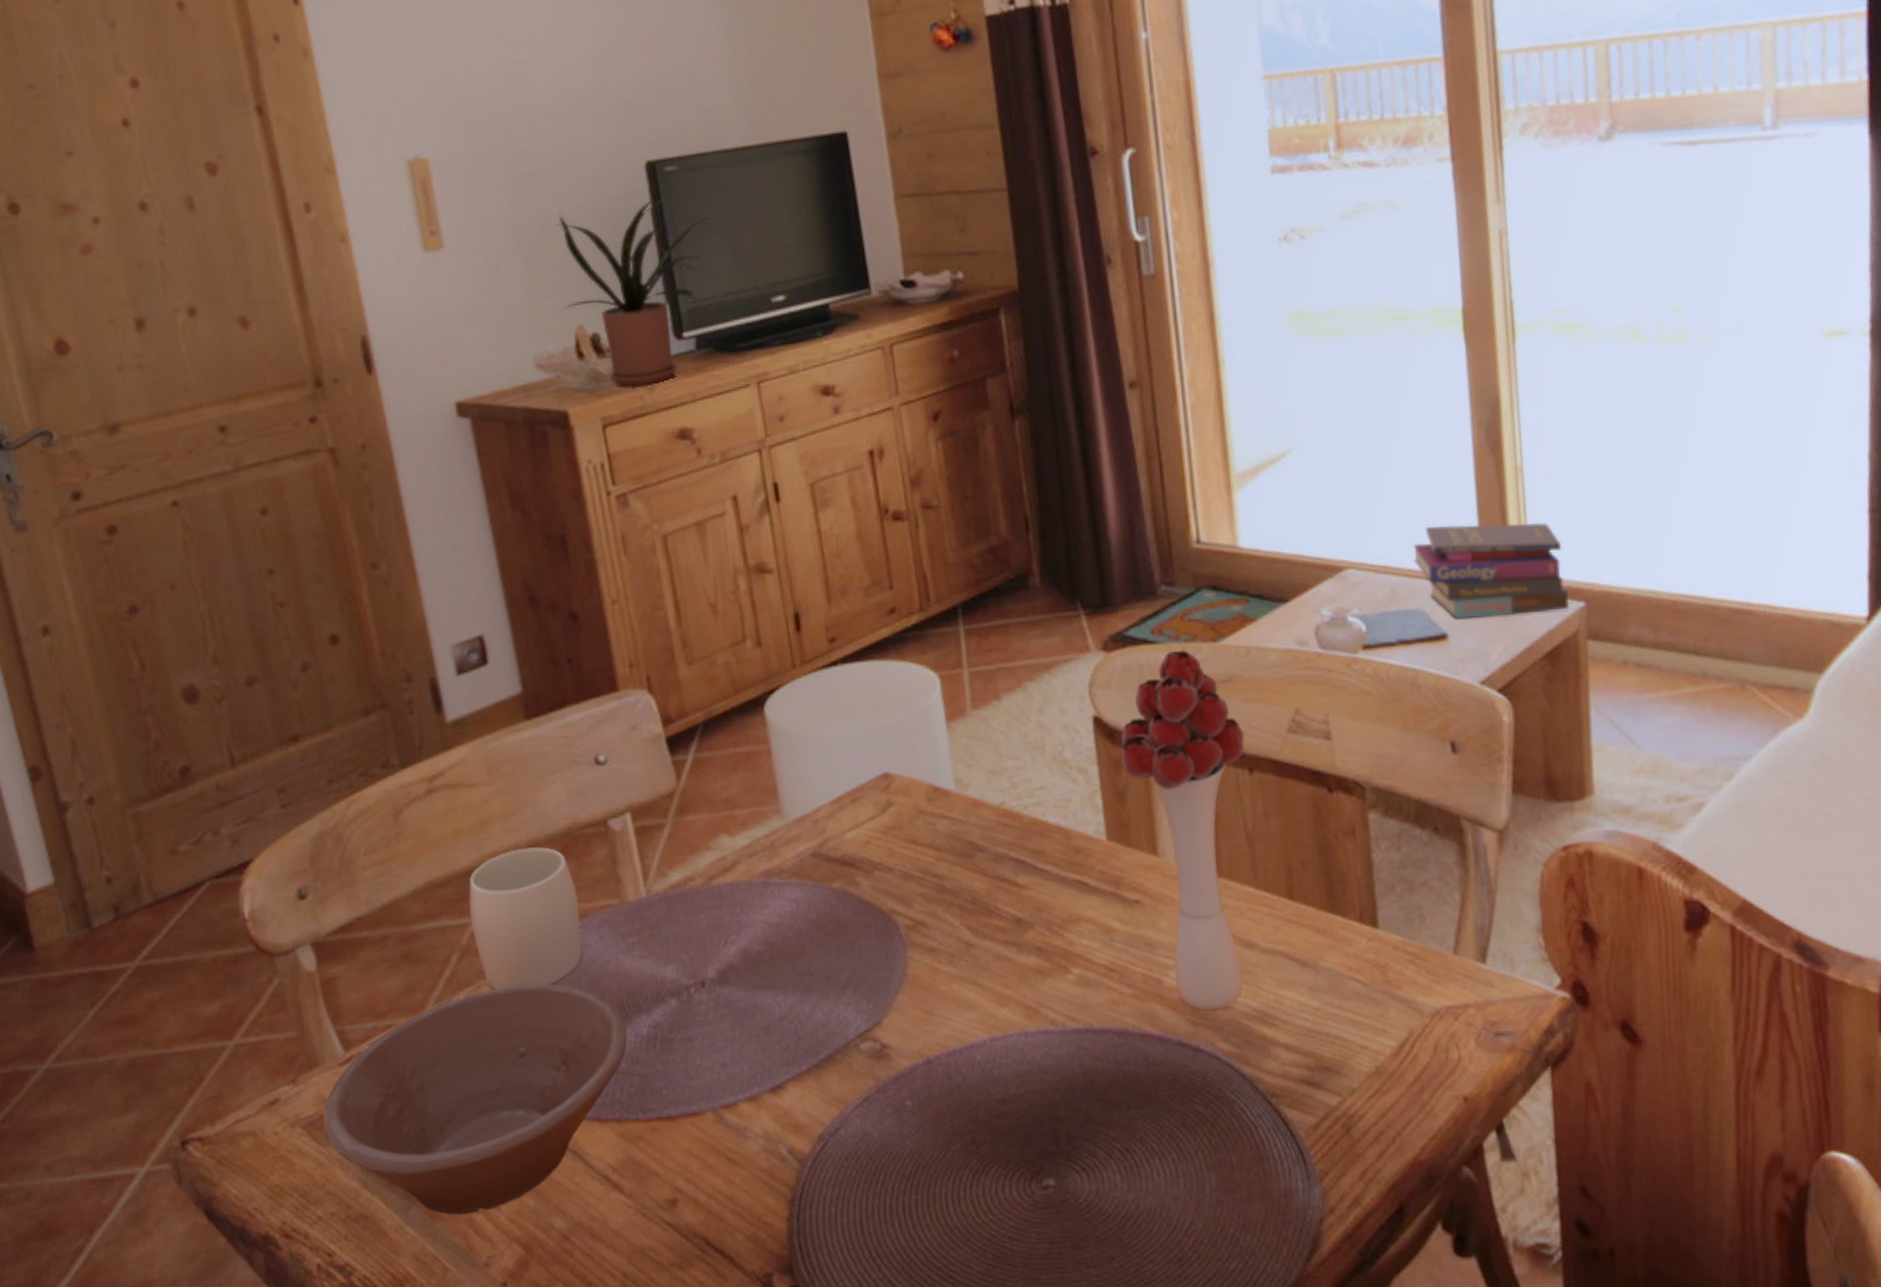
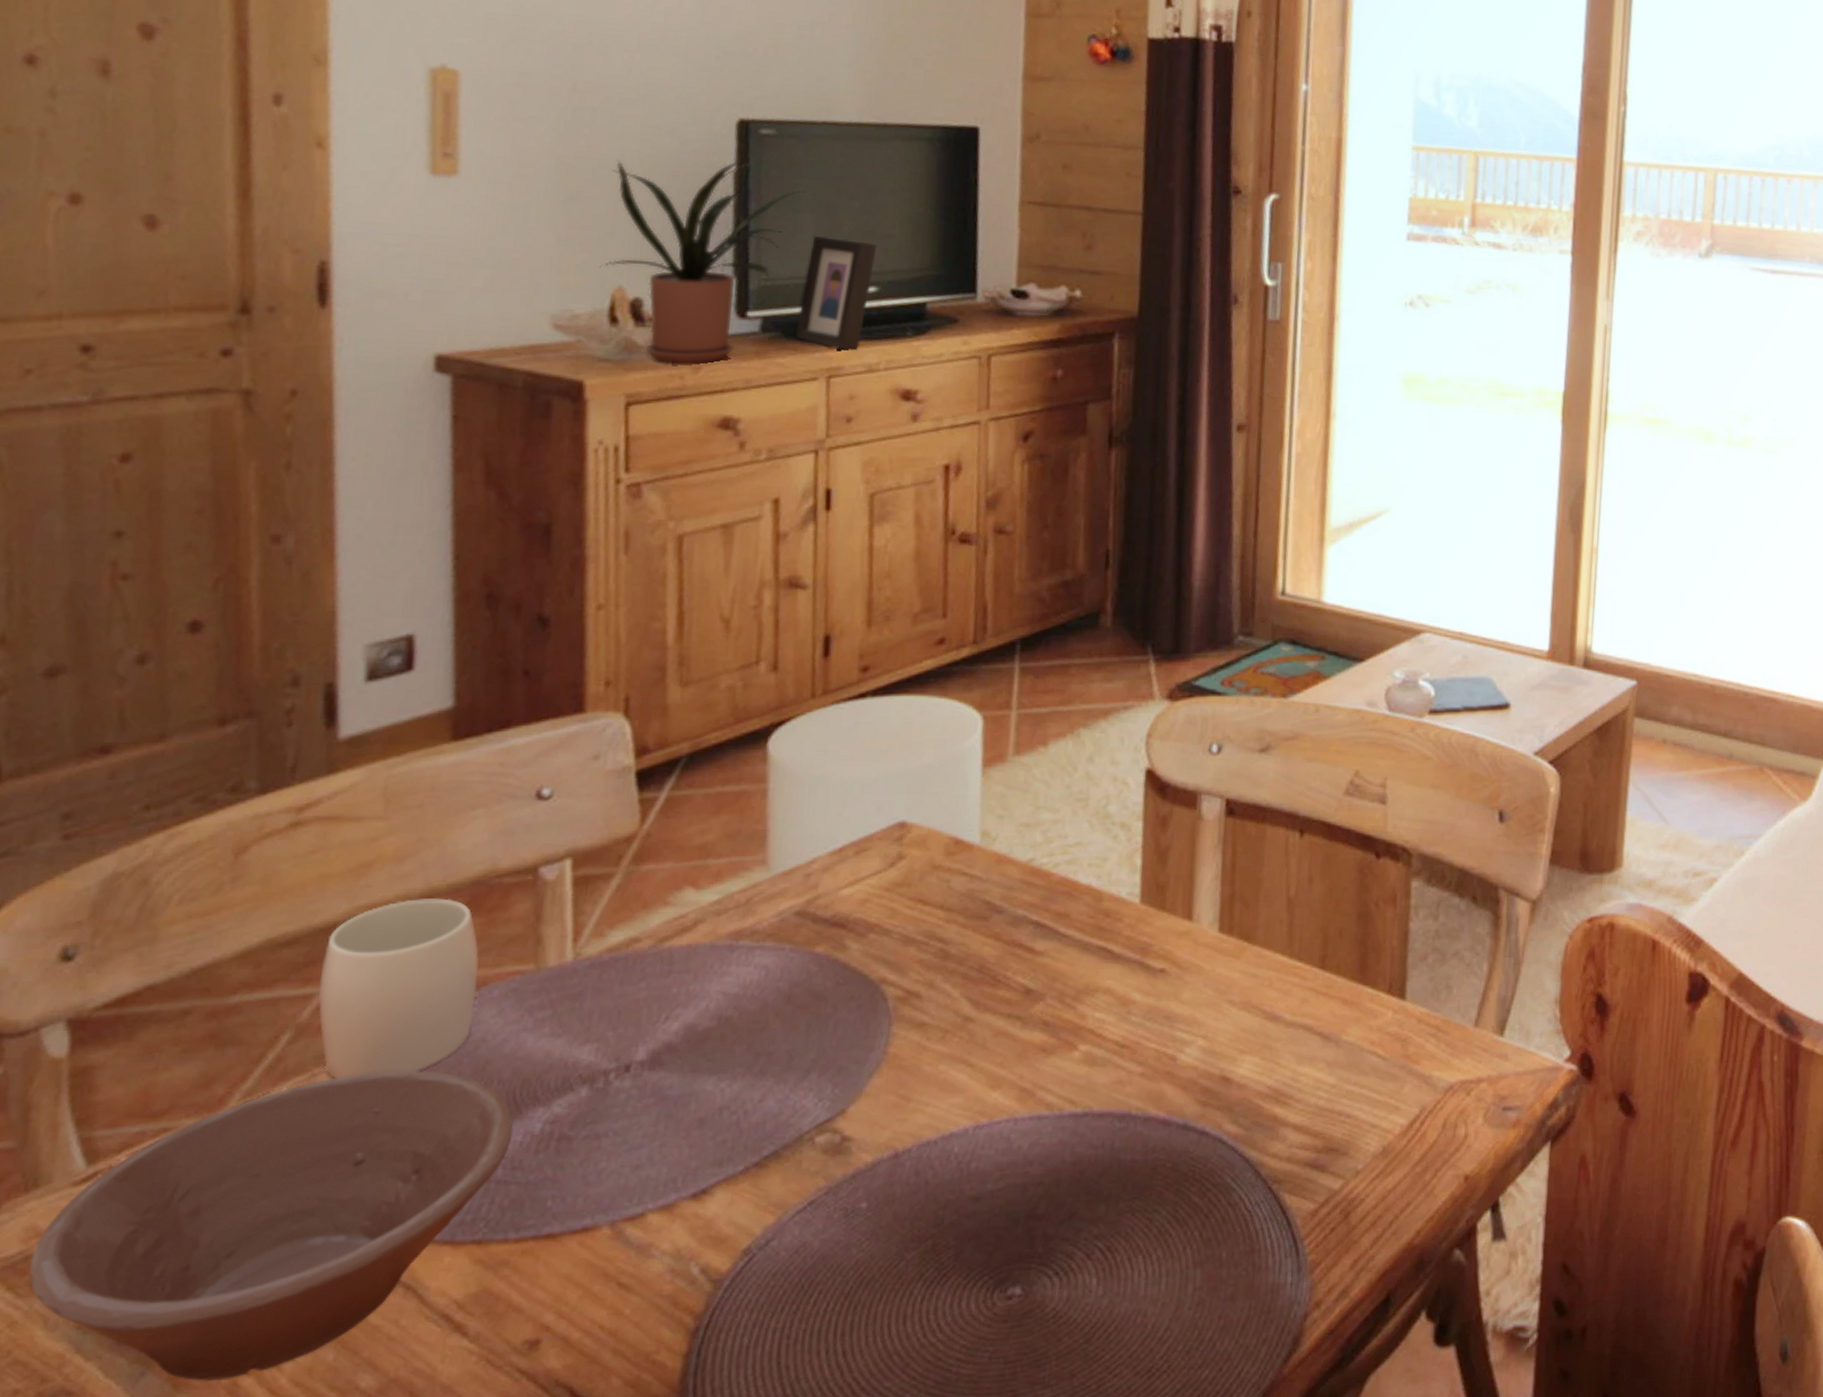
picture frame: none [724,255,780,357] -> present [795,235,877,351]
flower bouquet: present [1120,650,1245,1009] -> none [1168,703,1301,1089]
books: present [1413,522,1570,619] -> none [1488,597,1623,689]

